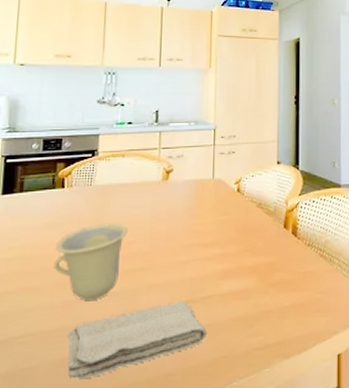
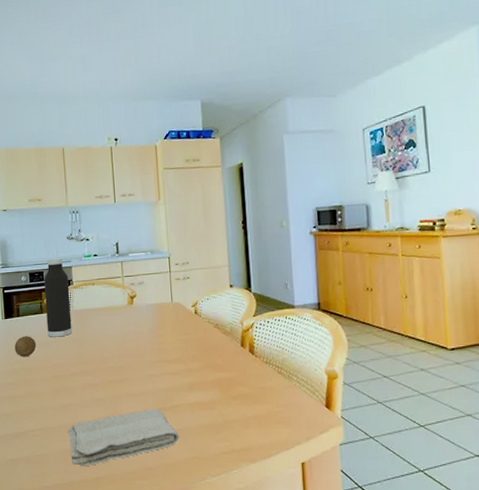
fruit: none [10,216,41,243] -> present [14,336,37,357]
cup: present [54,223,128,302] -> none [49,341,104,406]
water bottle: none [57,124,94,218] -> present [44,258,72,337]

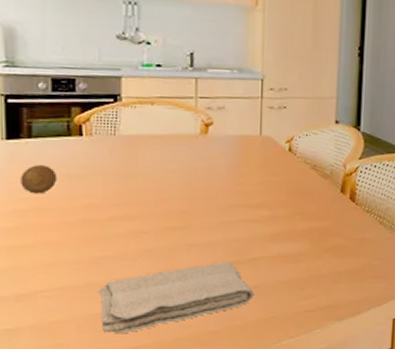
water bottle: present [44,258,72,337] -> none [76,62,116,169]

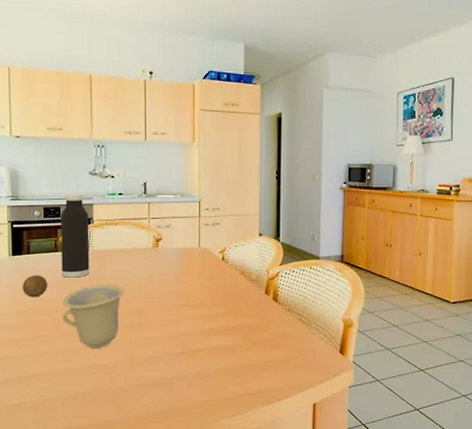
water bottle: none [76,62,116,169] -> present [61,194,90,278]
cup: none [77,177,162,258] -> present [62,284,124,349]
washcloth: present [97,263,254,333] -> none [78,353,197,410]

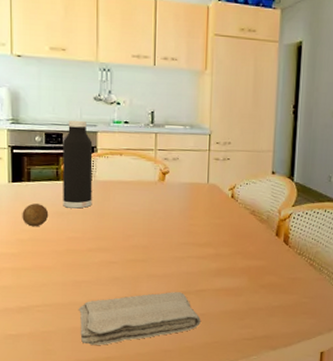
cup: present [62,284,124,349] -> none [63,216,128,283]
washcloth: none [78,353,197,410] -> present [78,292,201,345]

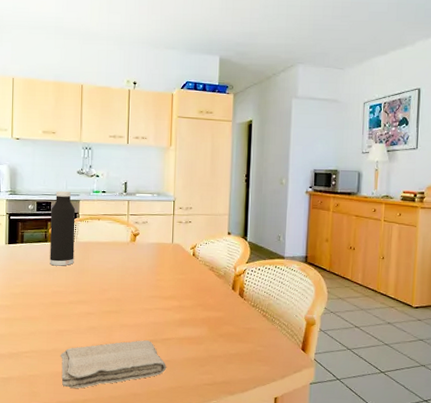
fruit: present [22,203,49,227] -> none [15,262,38,283]

